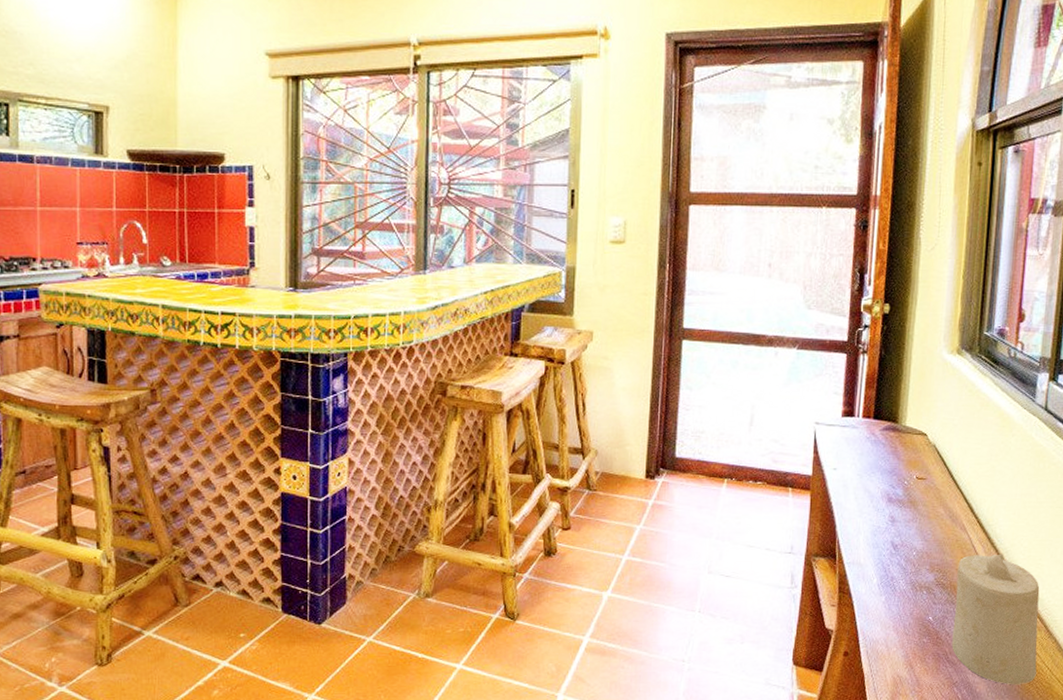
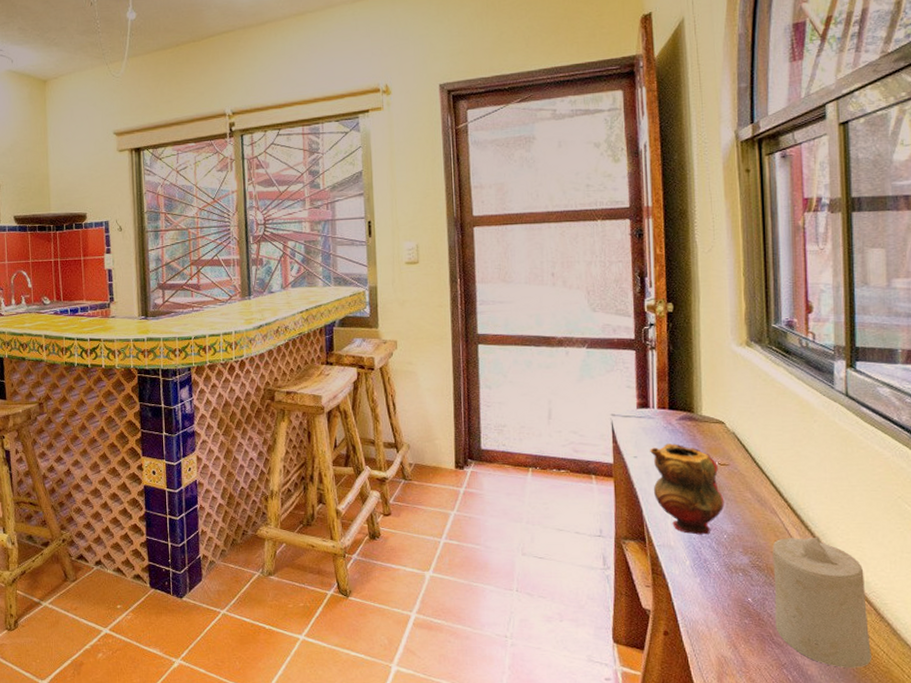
teapot: none [849,455,918,552] -> present [650,443,725,535]

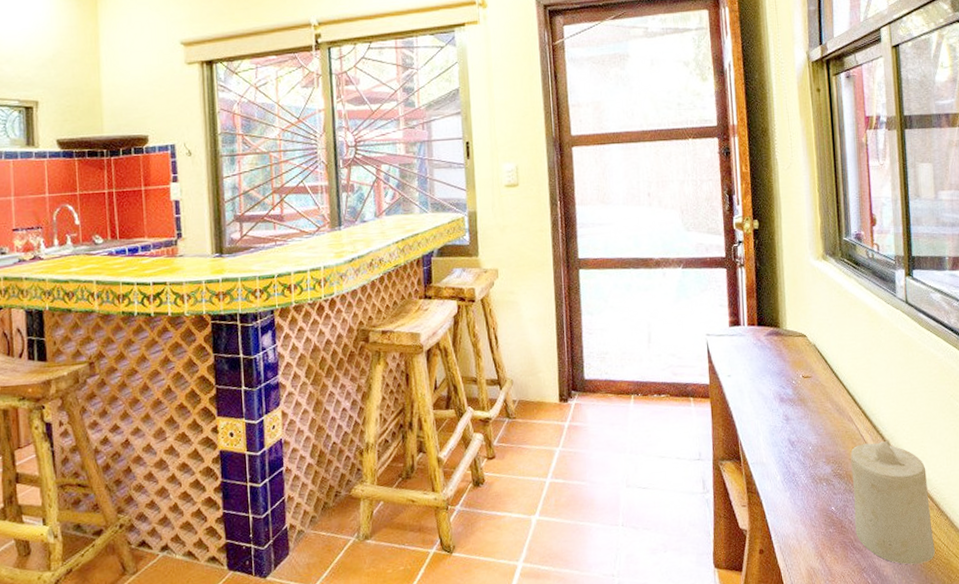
teapot: present [650,443,725,535] -> none [742,359,809,449]

